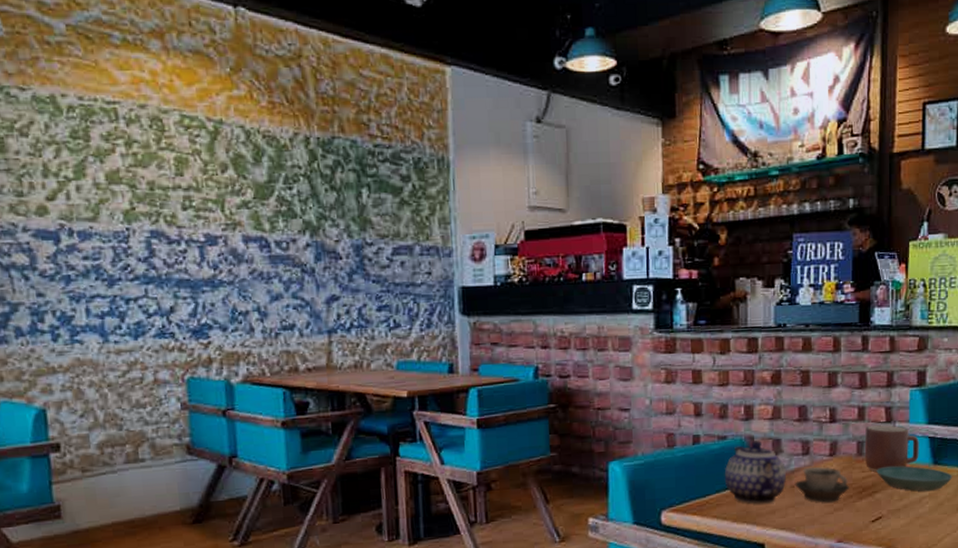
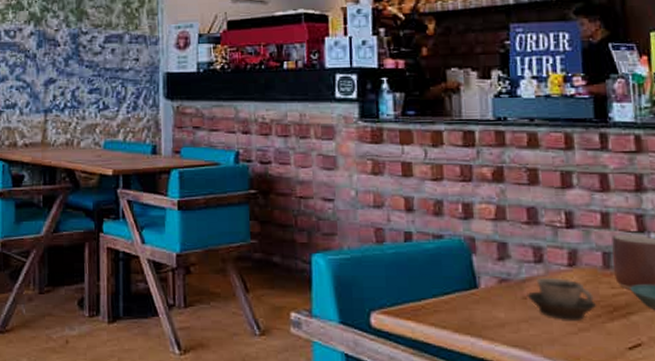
teapot: present [724,440,786,504] -> none [441,243,516,315]

